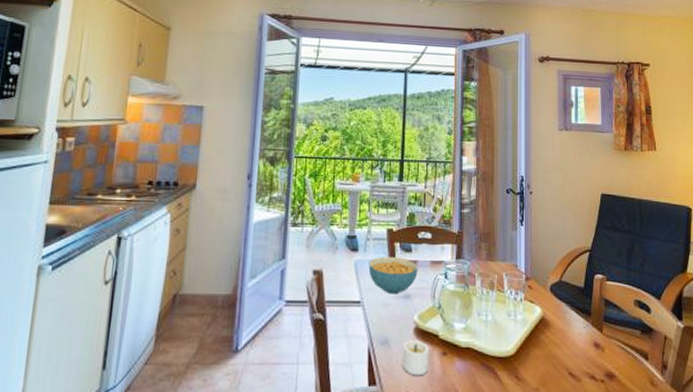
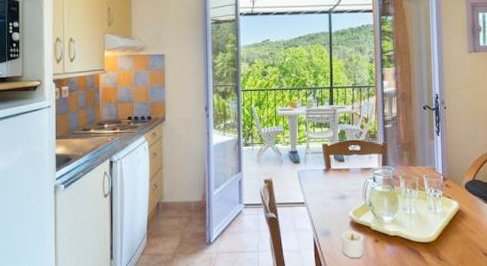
cereal bowl: present [368,257,418,295] -> none [309,166,351,196]

